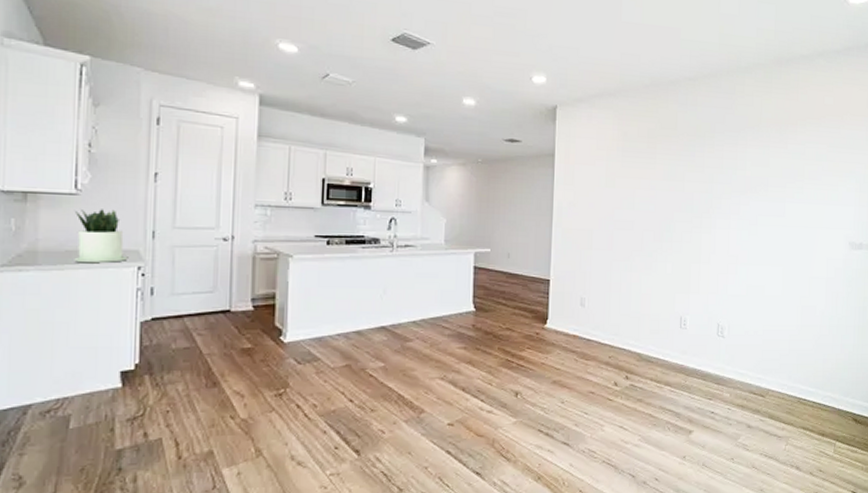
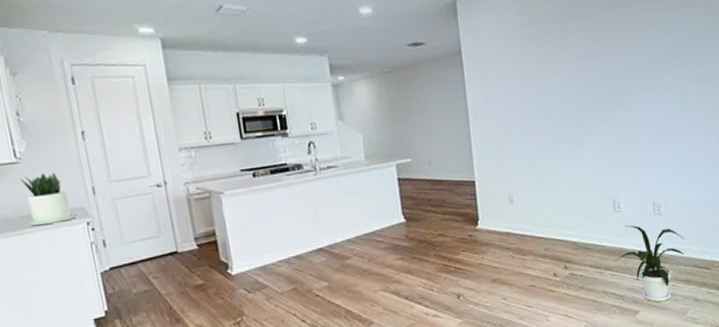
house plant: none [676,343,743,424] -> present [615,225,684,303]

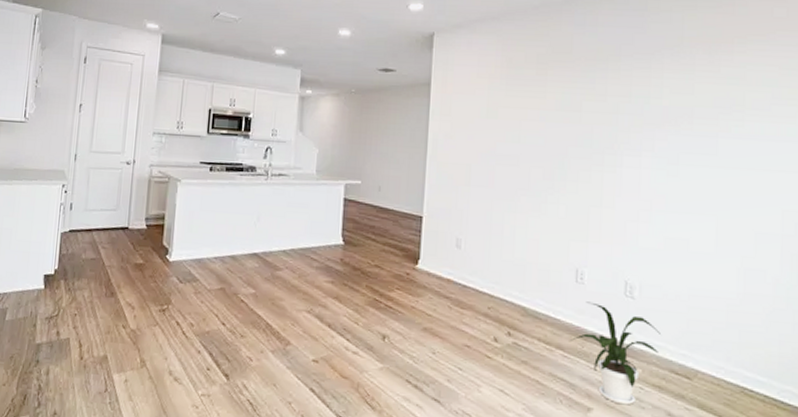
planter: present [20,172,75,227] -> none [19,134,55,181]

